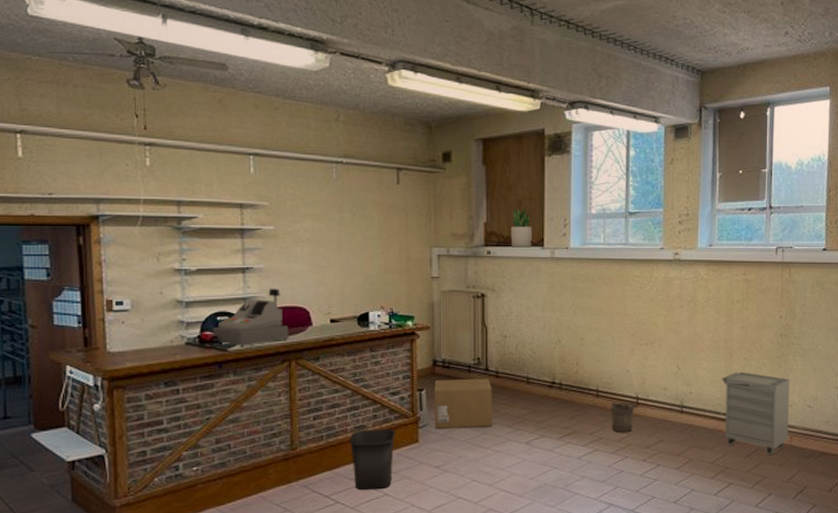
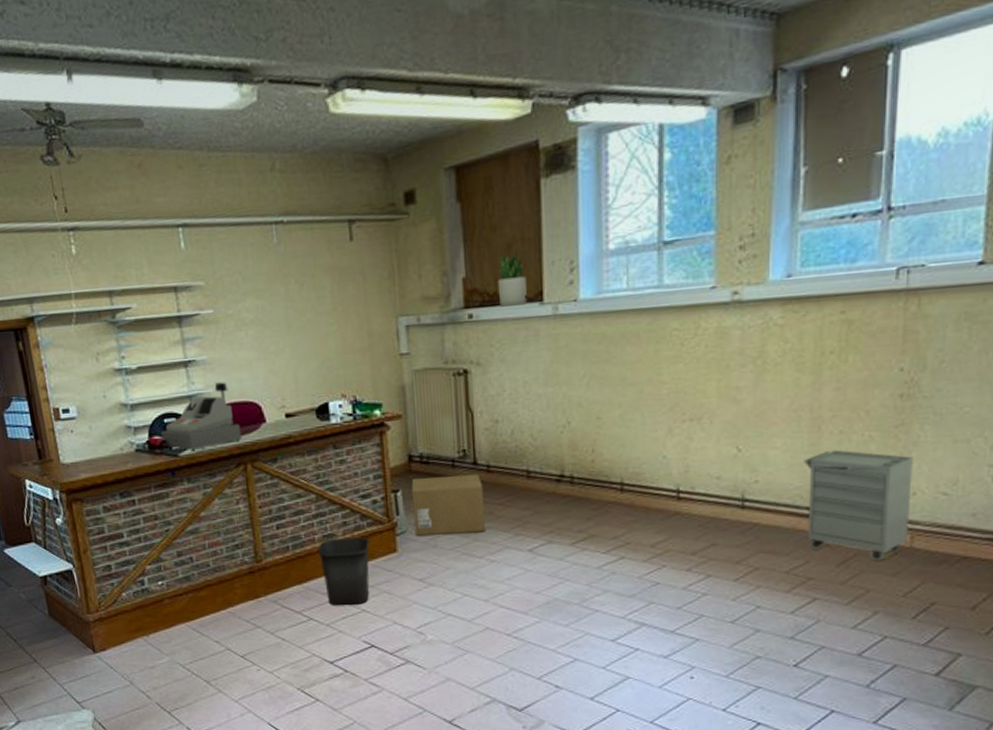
bucket: present [610,401,639,433] -> none [640,496,681,536]

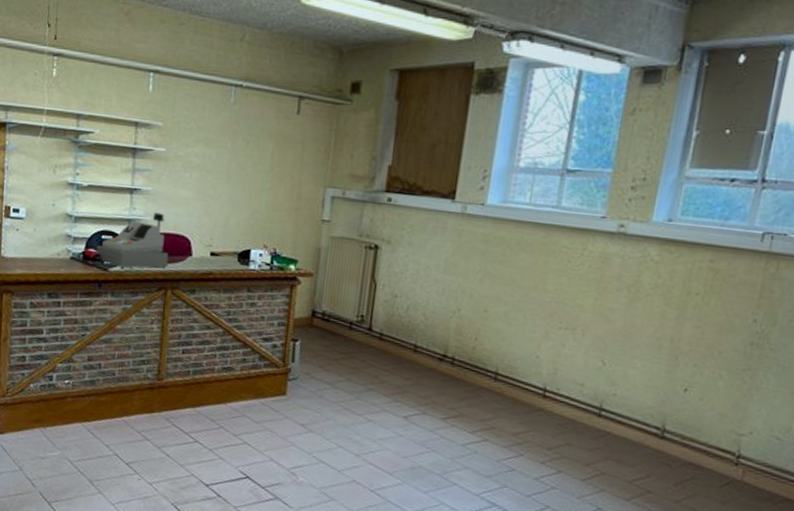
waste bin: present [318,537,371,606] -> none [215,371,264,437]
box: present [411,474,485,536] -> none [305,332,374,393]
planter: present [497,250,527,307] -> none [416,151,447,199]
cabinet: present [804,449,913,562] -> none [652,380,754,488]

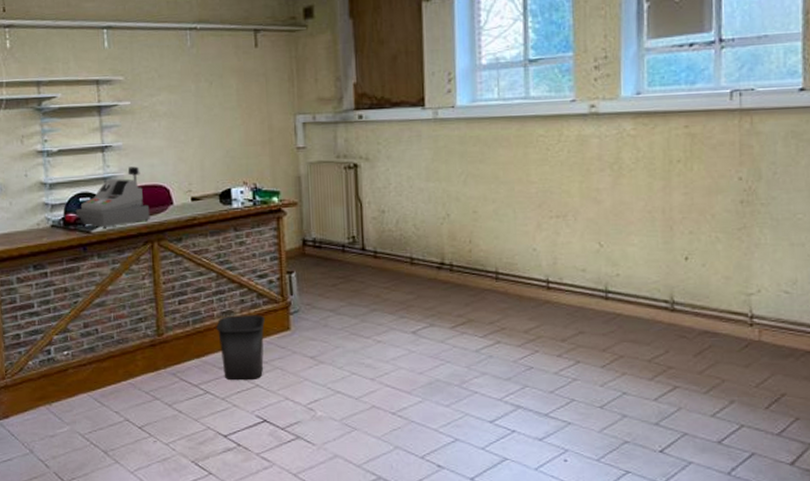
waste bin: none [215,371,264,437] -> present [216,315,266,381]

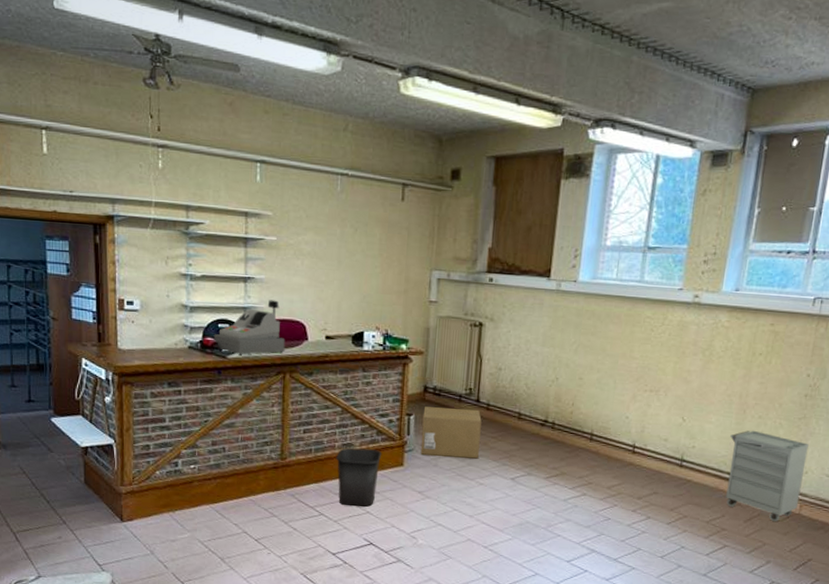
box: none [305,259,372,315] -> present [420,407,482,459]
cabinet: none [659,248,757,354] -> present [726,430,809,522]

